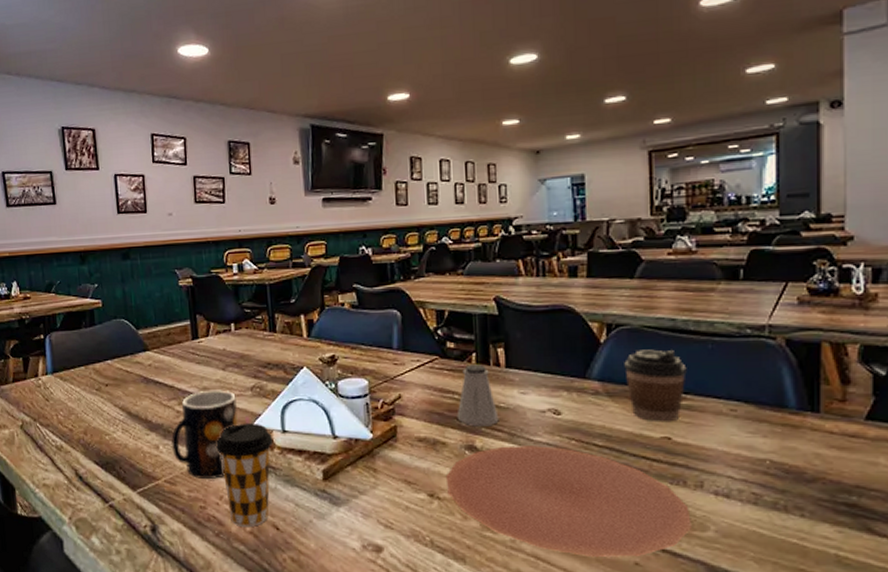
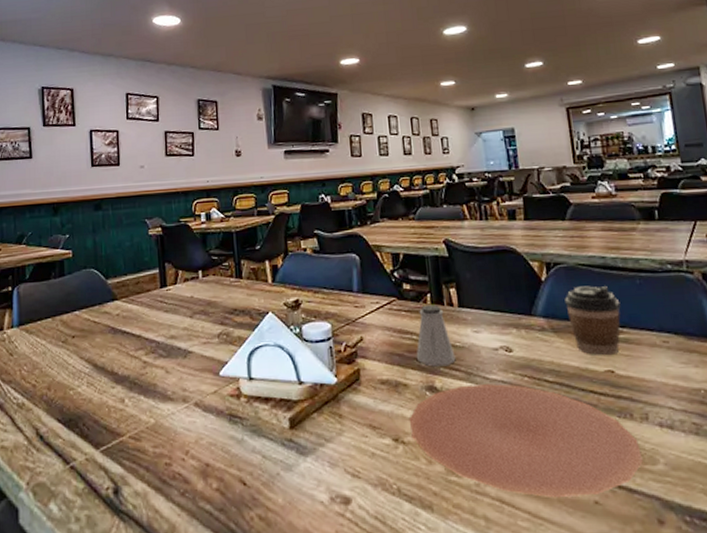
mug: present [171,390,239,479] -> none [136,338,206,433]
coffee cup: present [216,422,274,528] -> none [182,371,240,485]

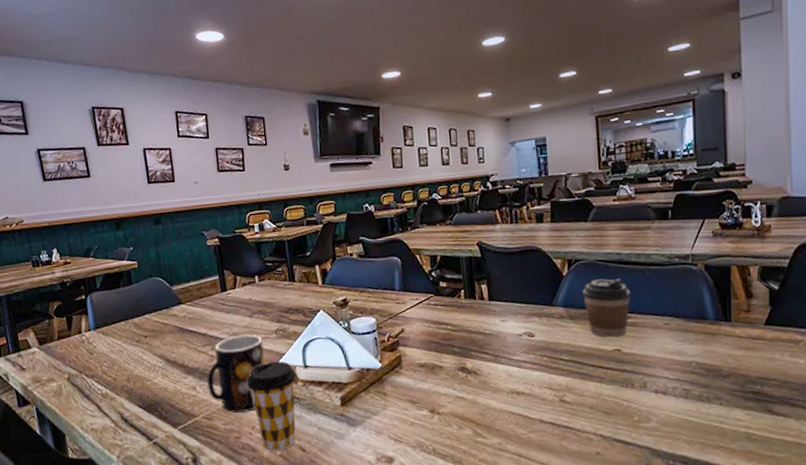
mug: none [136,338,206,433] -> present [206,334,266,413]
coffee cup: none [182,371,240,485] -> present [247,361,297,452]
plate: present [408,384,643,498] -> none [443,363,639,452]
saltshaker: present [416,304,456,367] -> none [450,299,485,351]

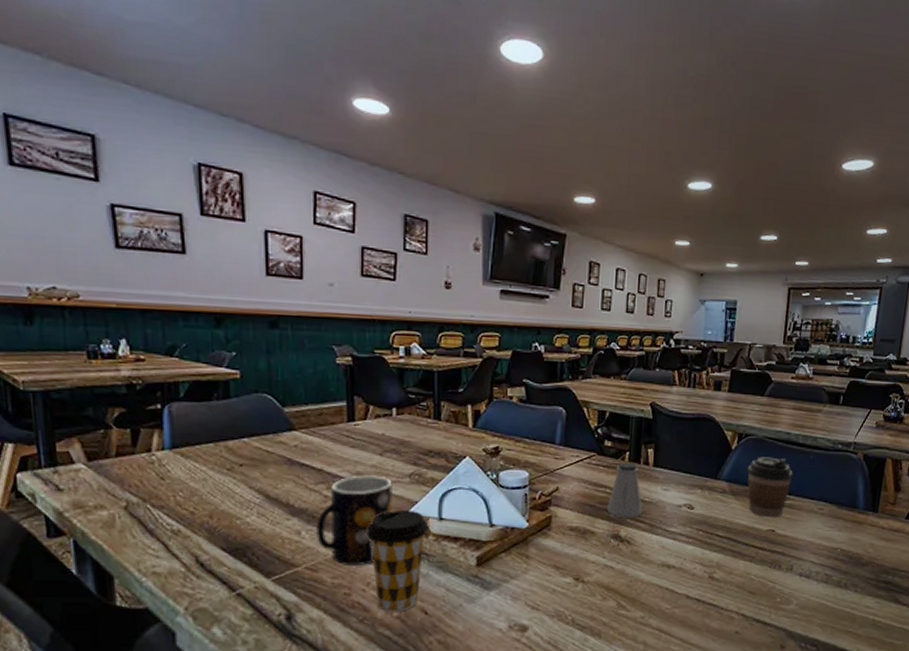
saltshaker: none [450,299,485,351] -> present [606,462,643,518]

